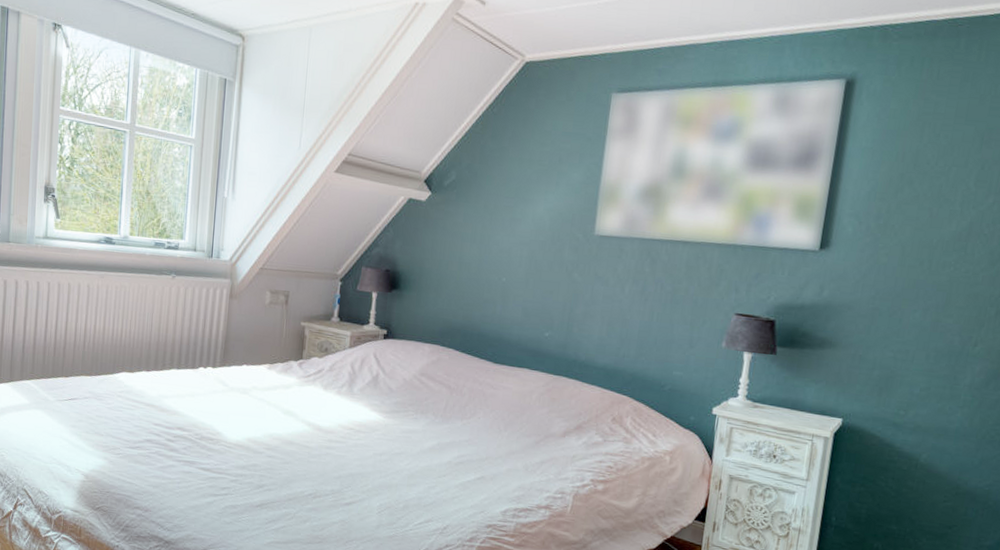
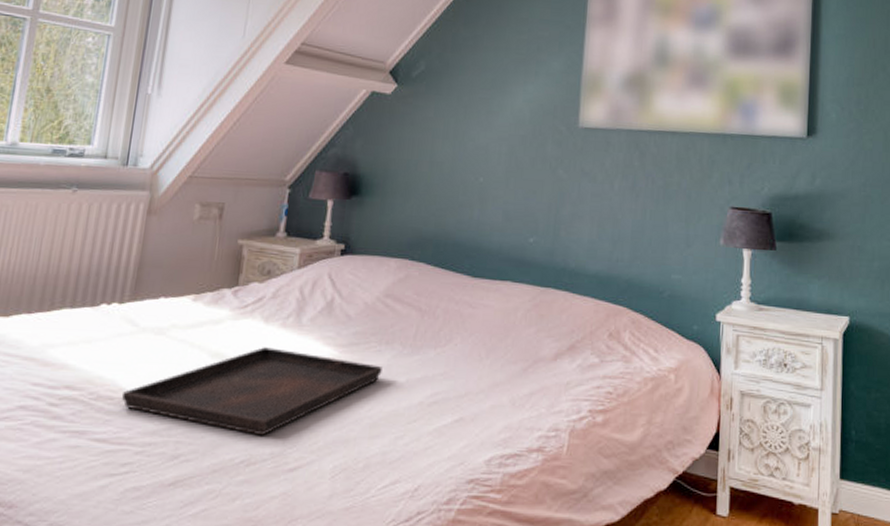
serving tray: none [218,409,418,477] -> present [121,347,382,436]

